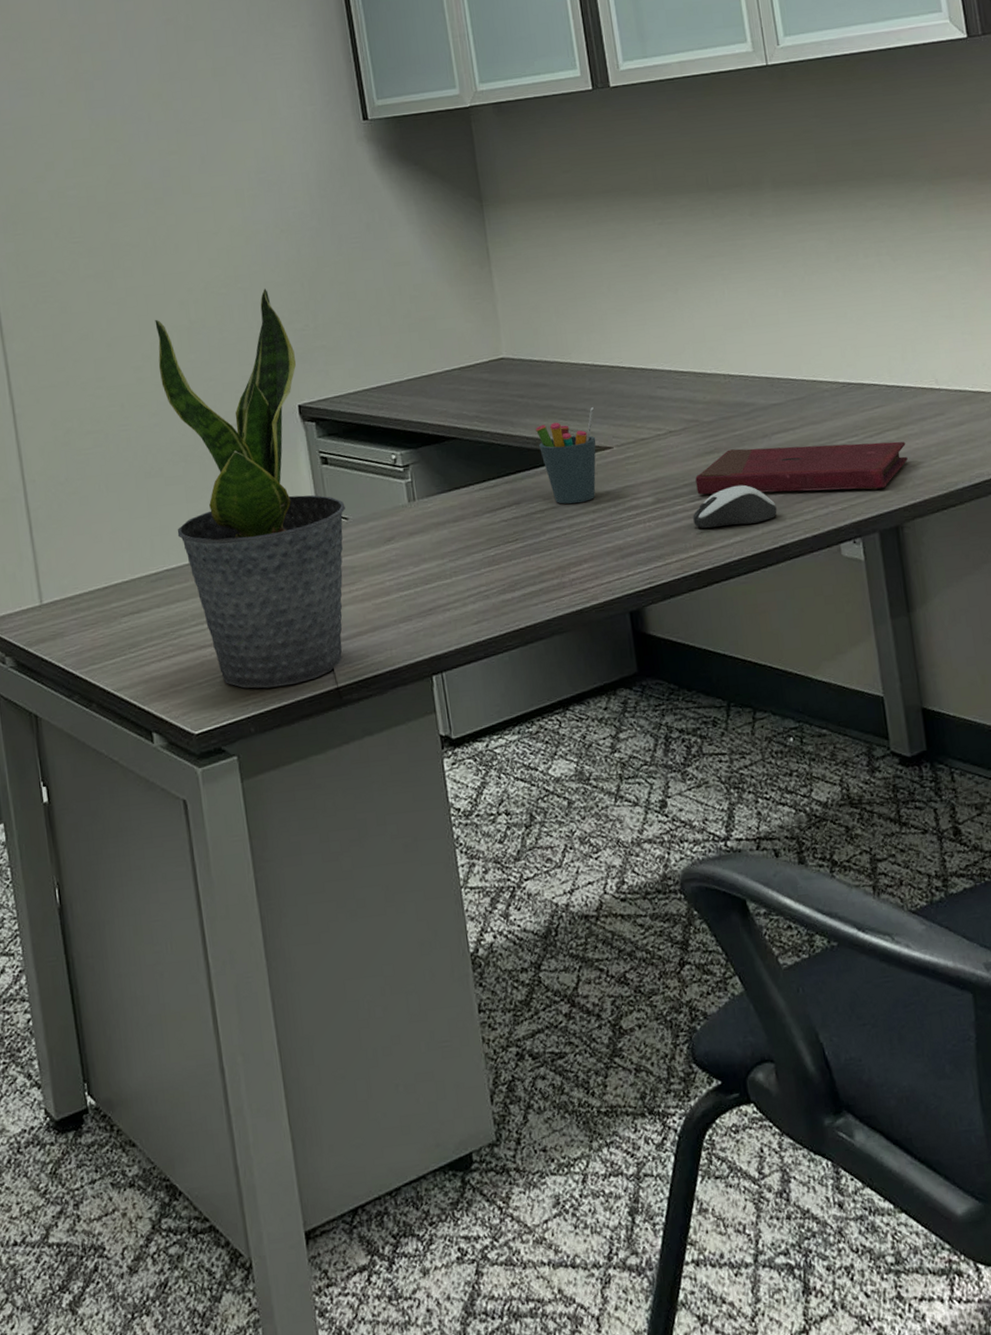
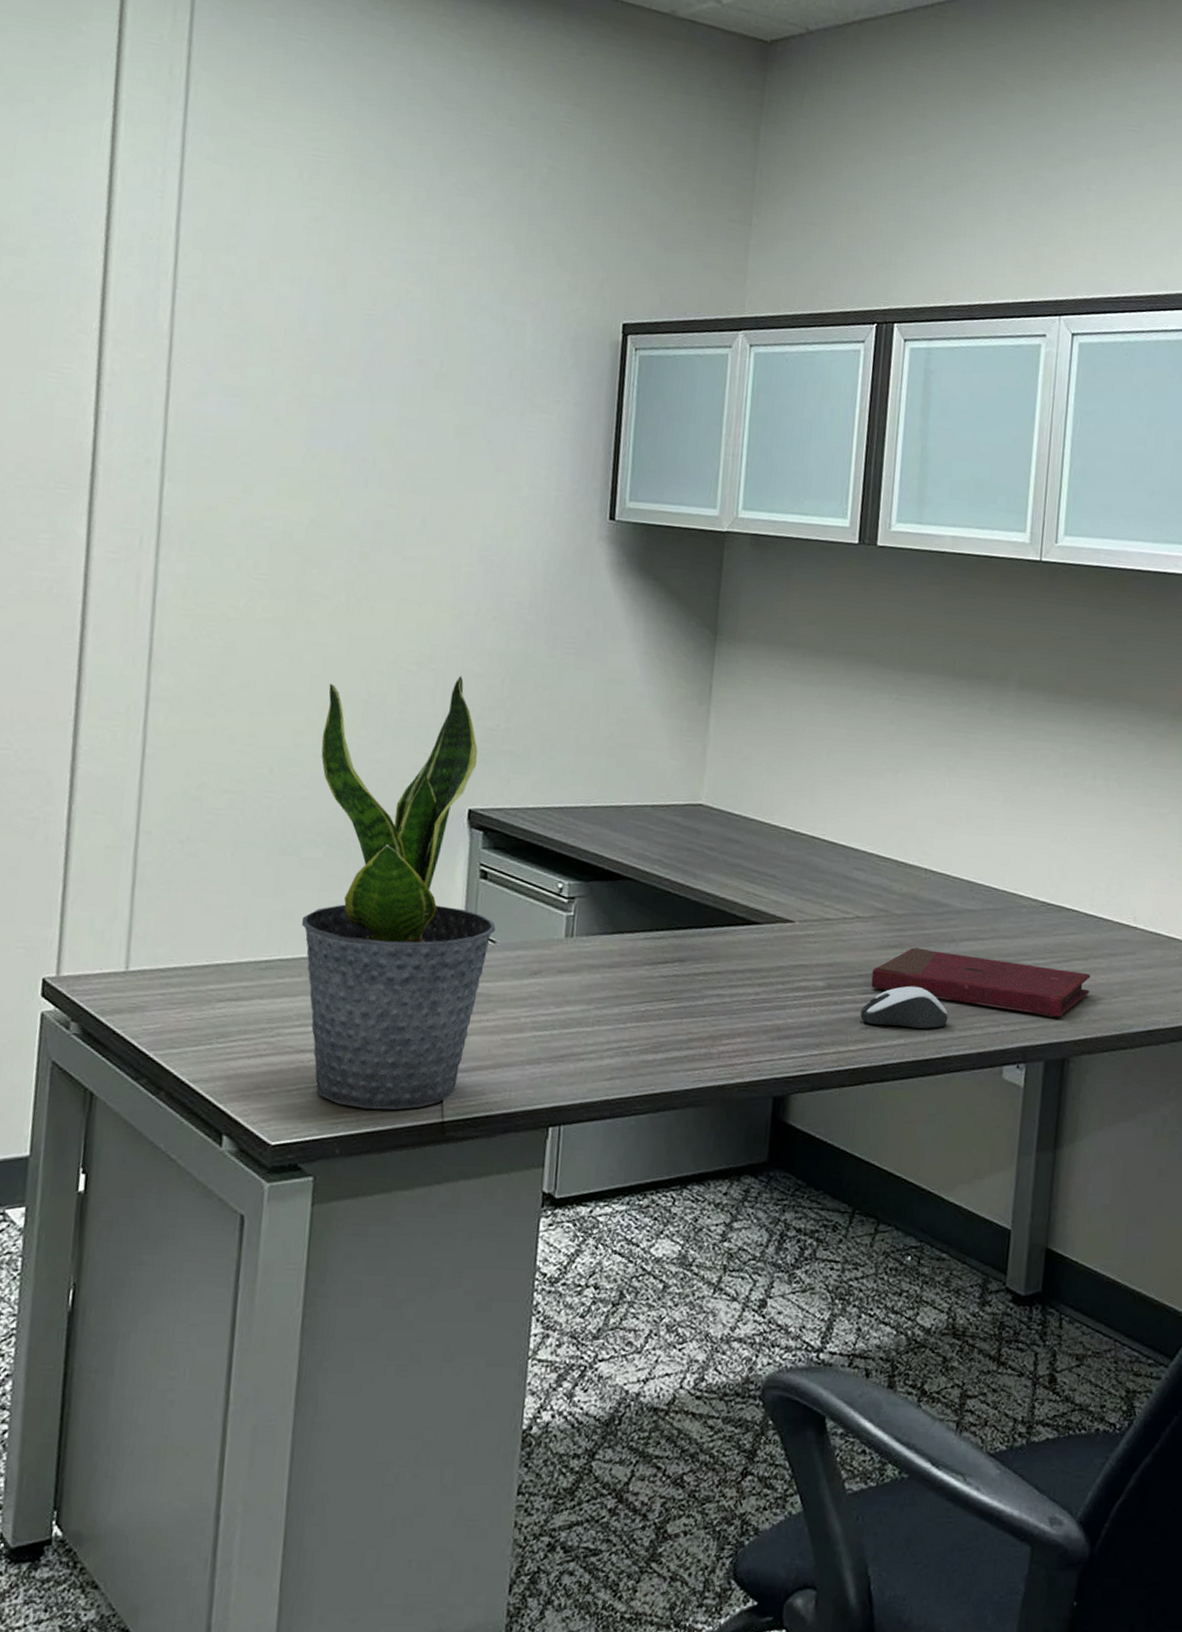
pen holder: present [536,407,596,504] -> none [718,875,784,973]

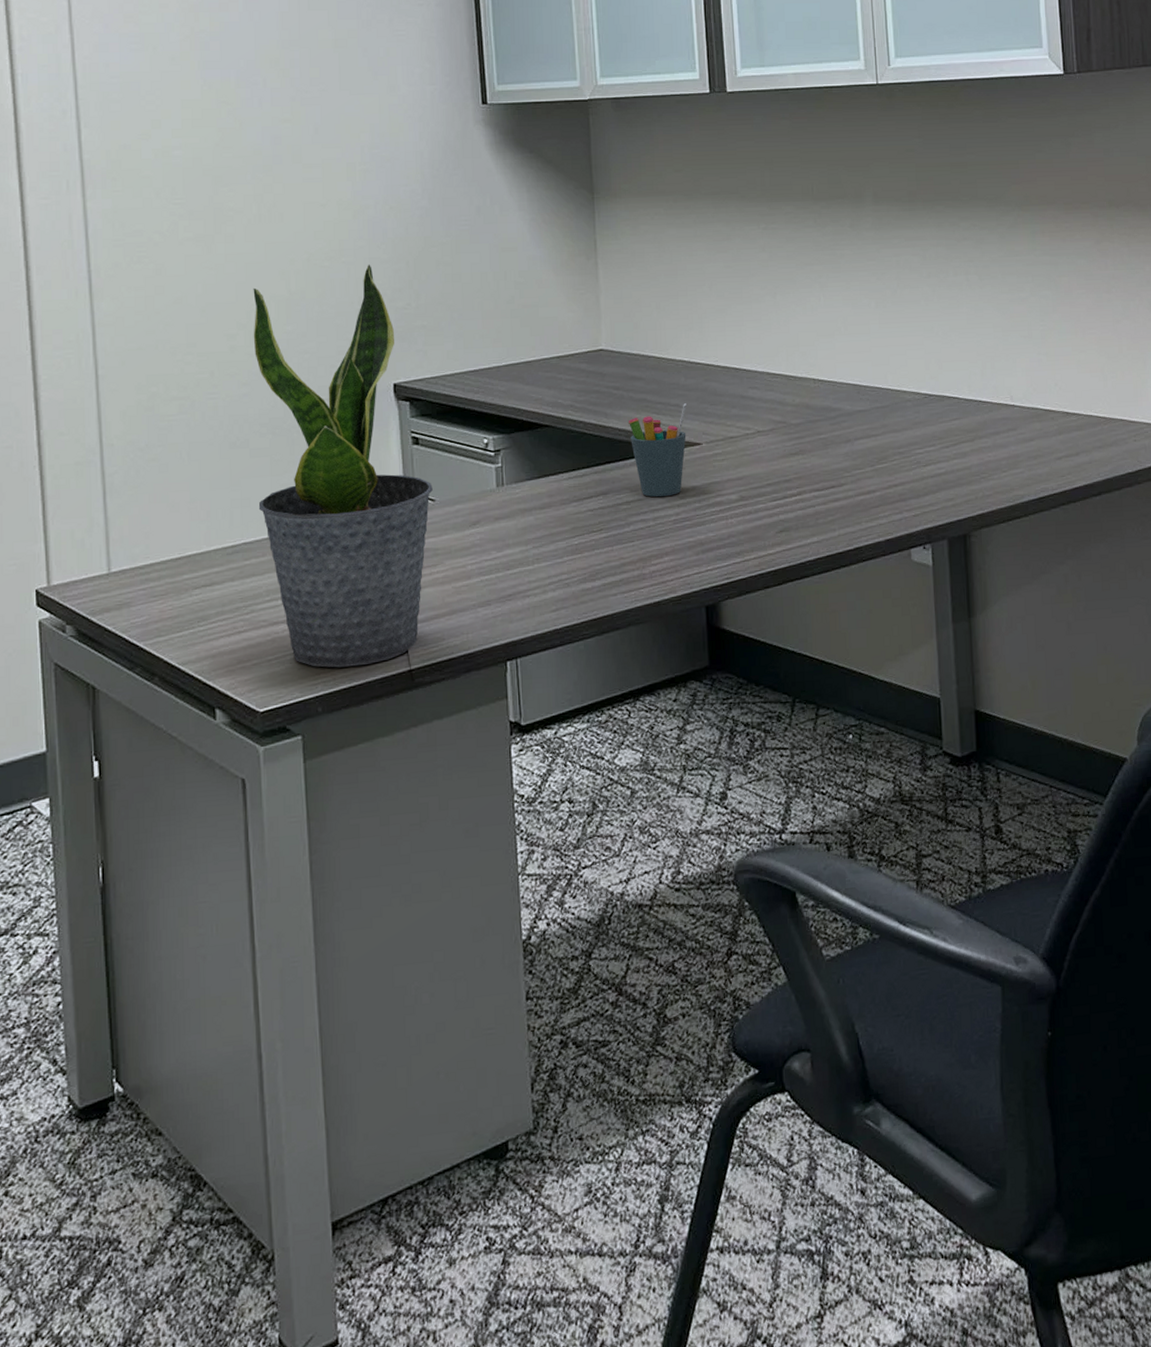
pen holder: none [718,875,784,973] -> present [629,403,686,497]
computer mouse: present [860,986,948,1029] -> none [774,487,854,528]
book: present [871,948,1091,1018] -> none [779,452,980,499]

